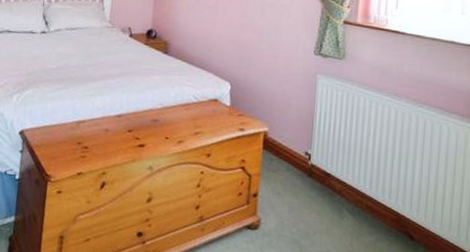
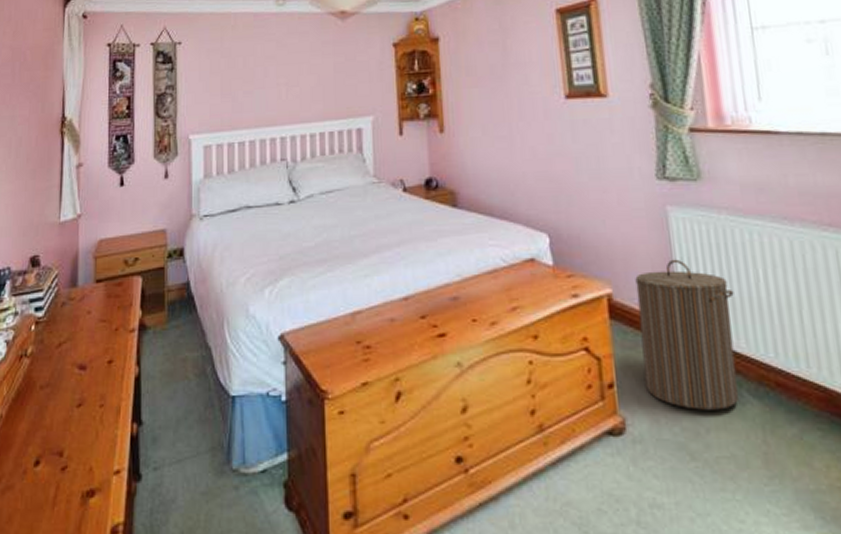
laundry hamper: none [279,112,351,220] -> present [635,259,738,410]

